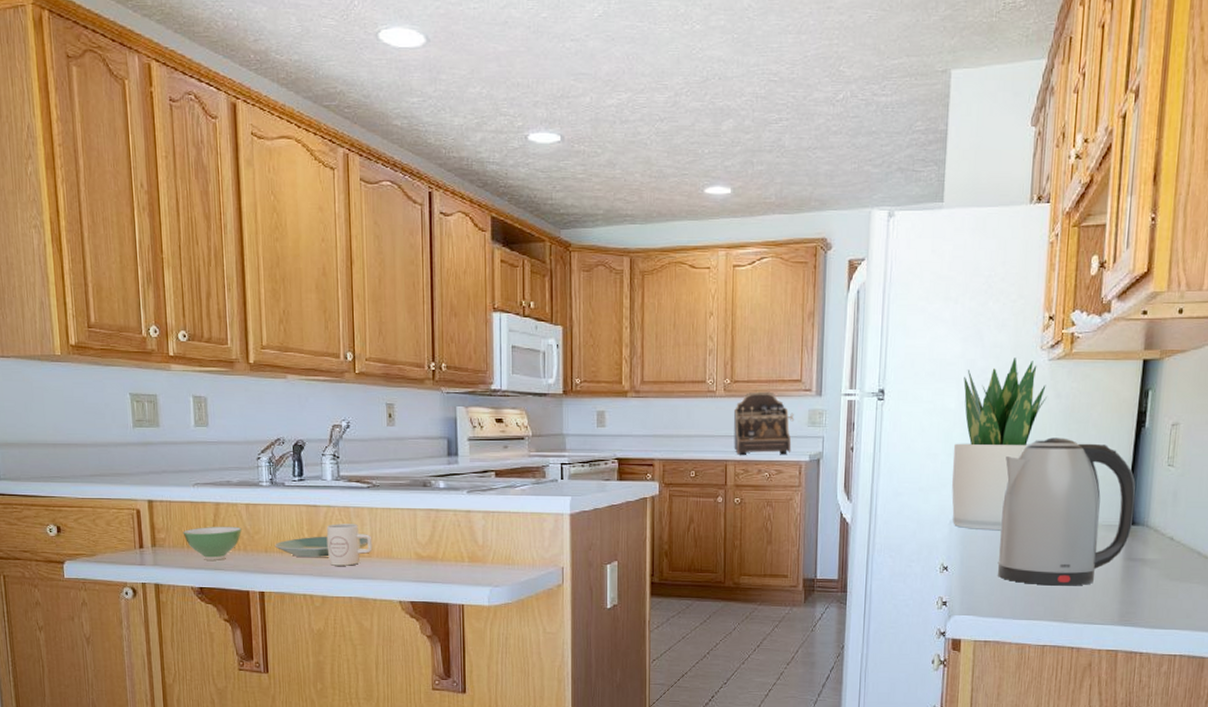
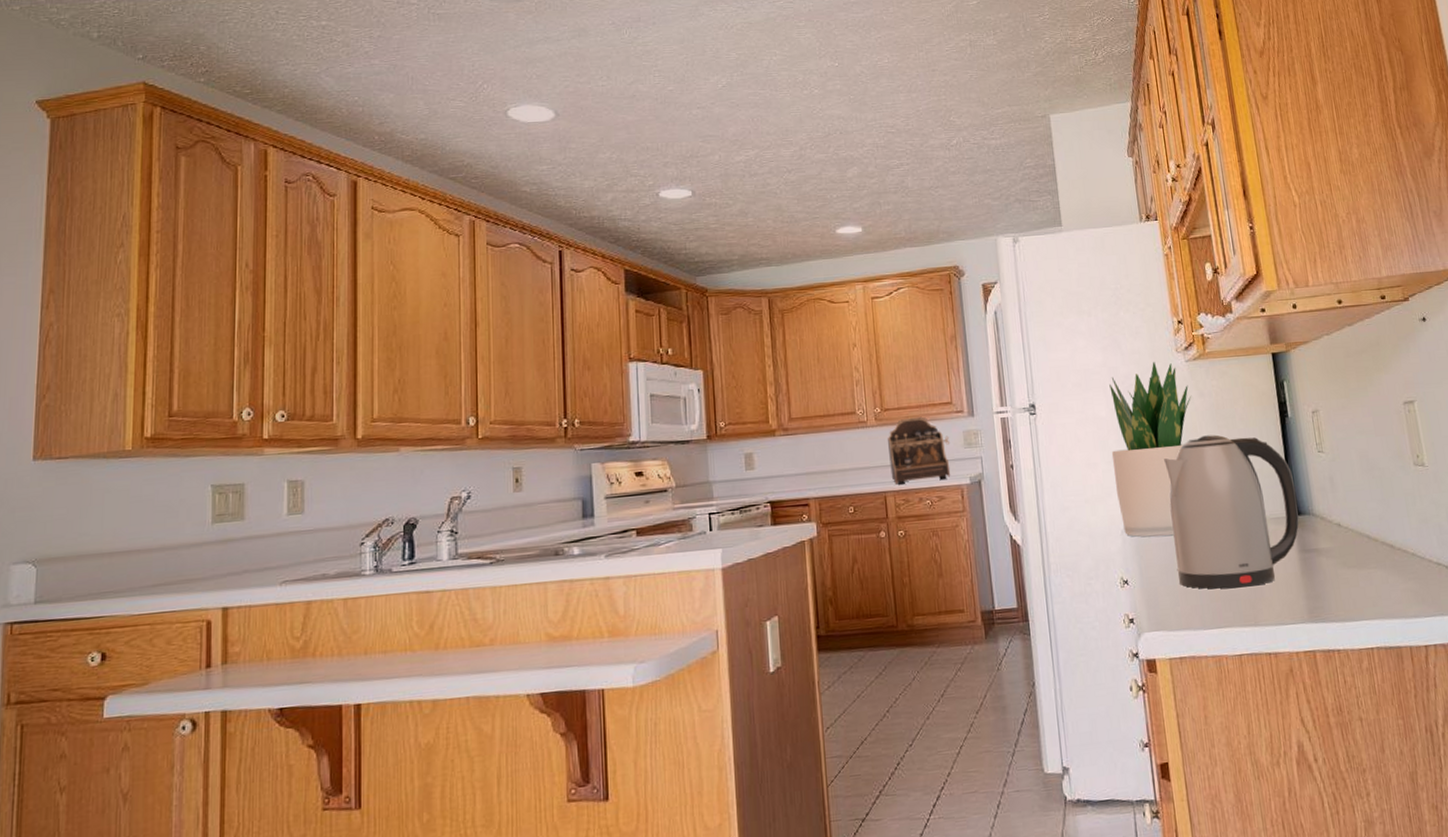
bowl: present [183,526,243,560] -> none [263,627,338,673]
plate: present [275,536,369,558] -> none [377,622,491,656]
mug: present [326,524,373,566] -> none [440,607,495,661]

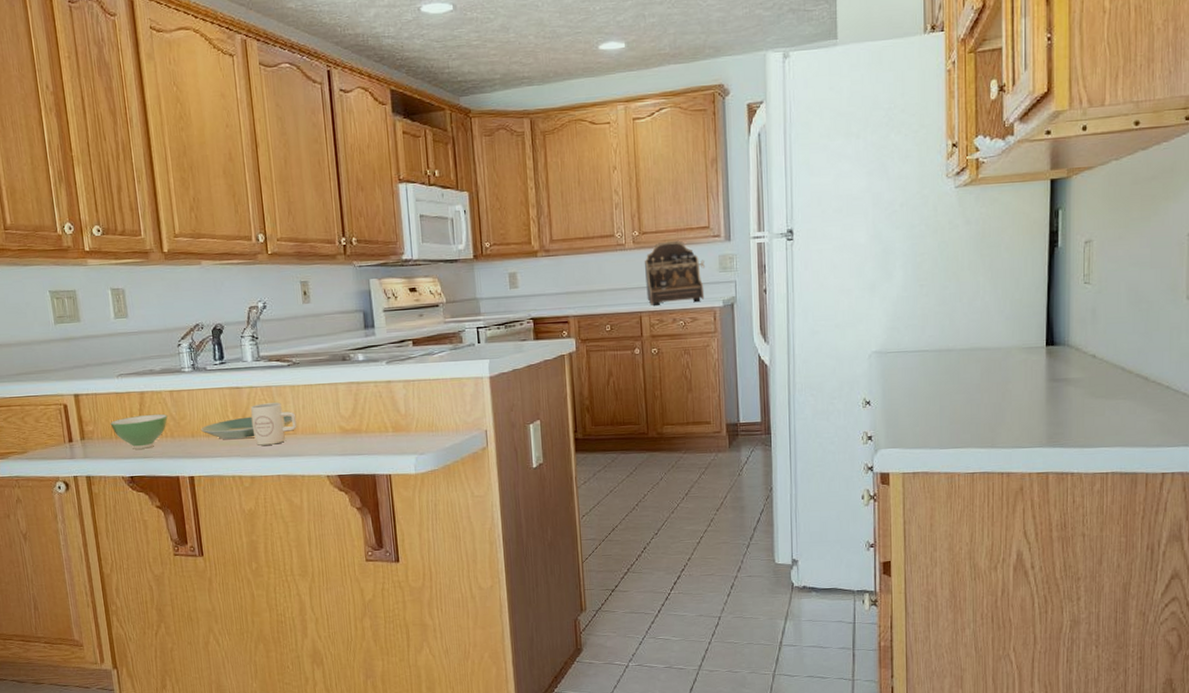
bowl: none [263,627,338,673] -> present [110,413,169,449]
plate: none [377,622,491,656] -> present [201,415,293,440]
mug: none [440,607,495,661] -> present [250,402,297,446]
planter: present [1109,362,1192,538] -> none [866,188,958,362]
kettle: present [1164,434,1299,589] -> none [919,263,1054,413]

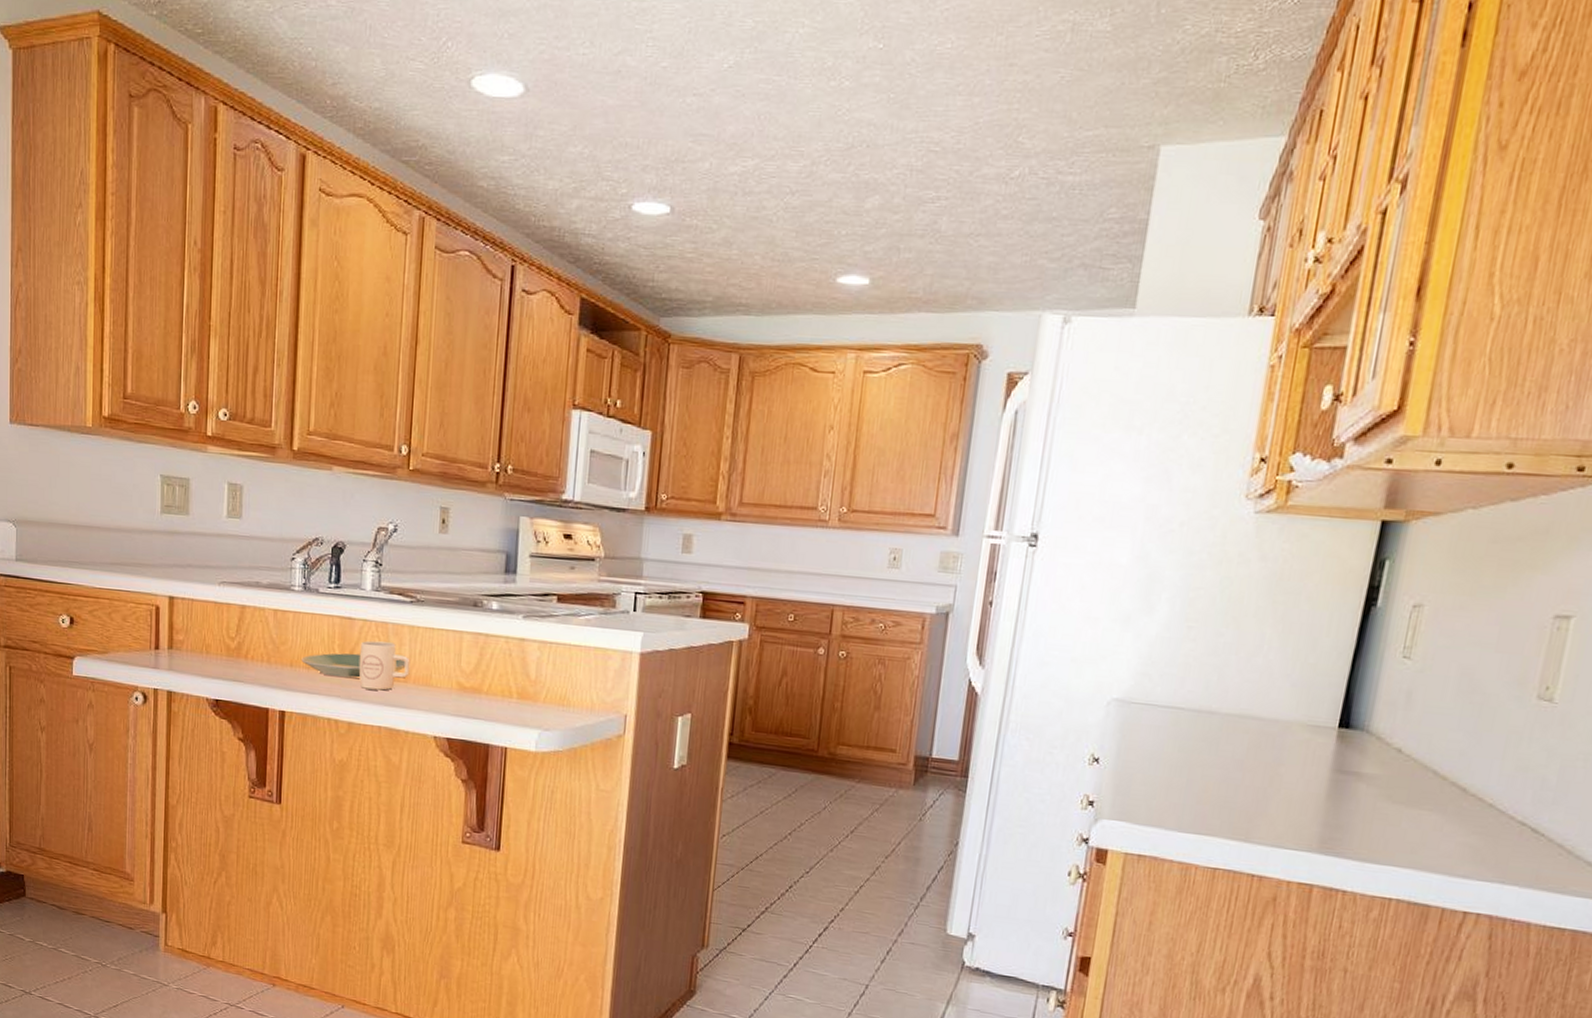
bowl: present [110,413,169,449] -> none [203,631,268,671]
spice rack: present [645,241,705,307] -> none [844,525,922,603]

